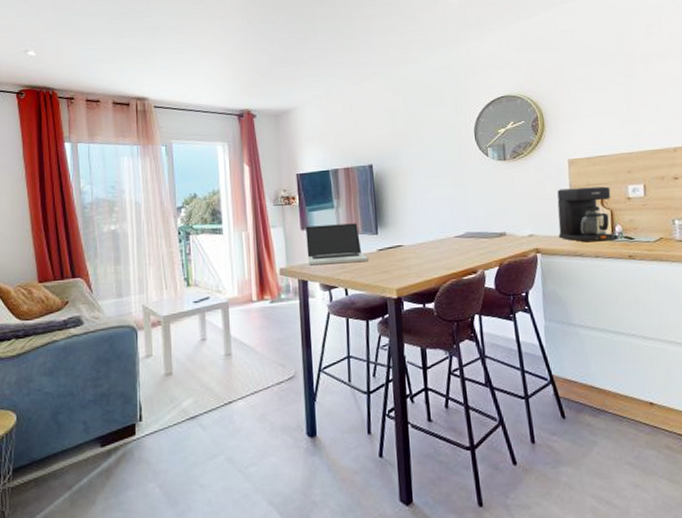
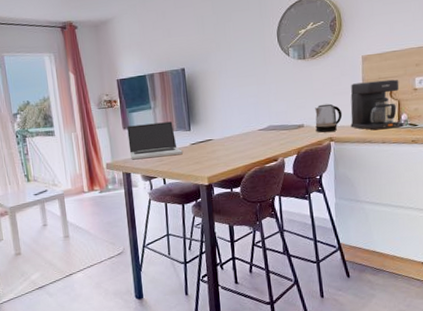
kettle: none [518,210,549,243] -> present [315,103,343,133]

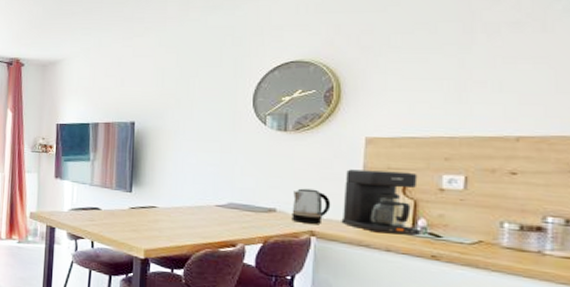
laptop: present [127,121,183,160] -> none [57,175,119,217]

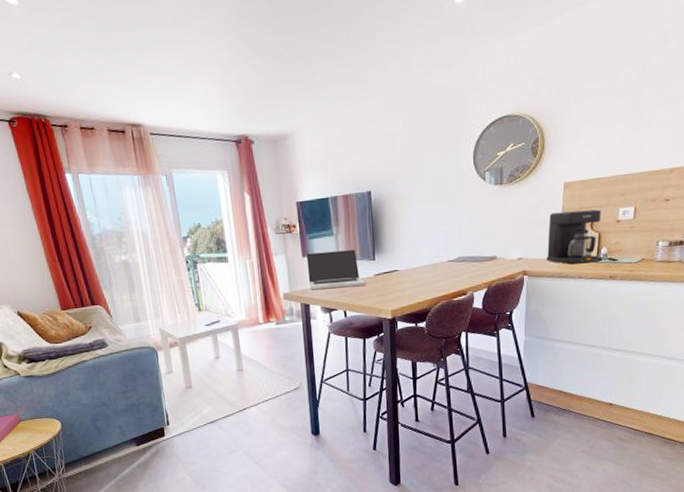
laptop: none [57,175,119,217] -> present [306,249,366,291]
kettle: present [292,188,331,224] -> none [509,234,538,266]

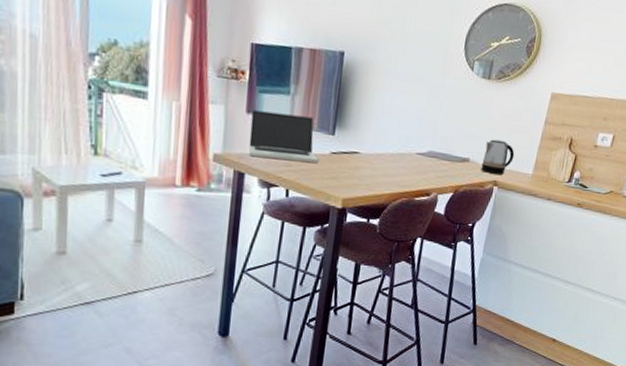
kettle: none [509,234,538,266] -> present [481,139,515,175]
coffee maker: present [546,209,604,265] -> none [519,123,582,187]

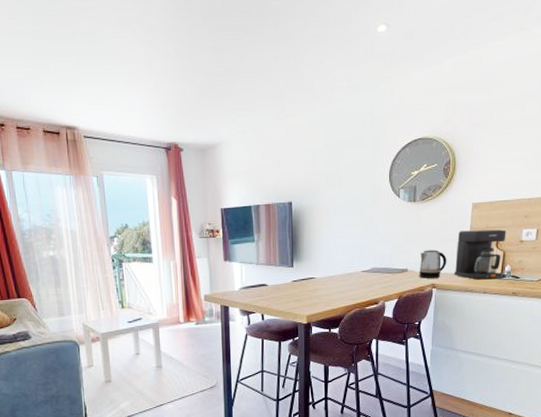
laptop: present [248,110,319,163] -> none [228,256,283,293]
coffee maker: none [519,123,582,187] -> present [454,229,507,280]

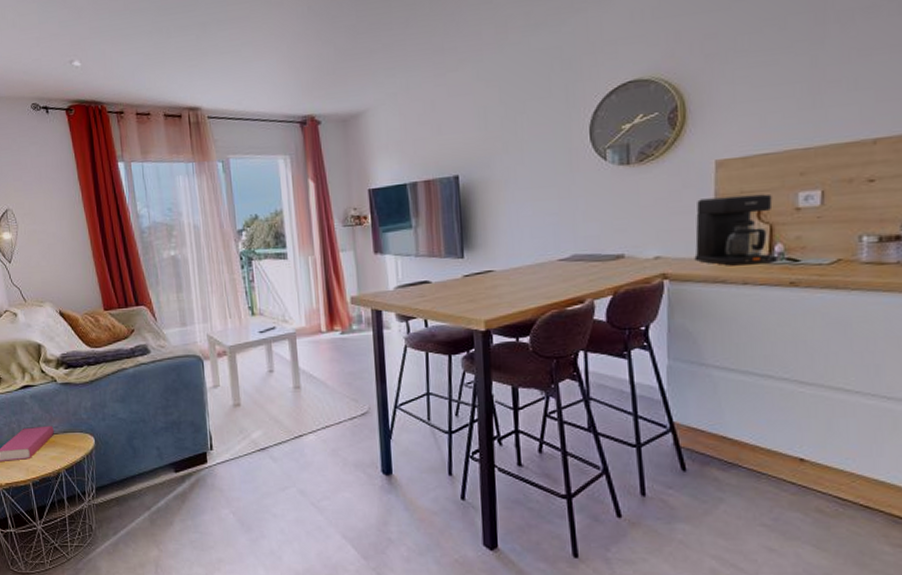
kettle: present [419,249,447,278] -> none [641,226,683,267]

